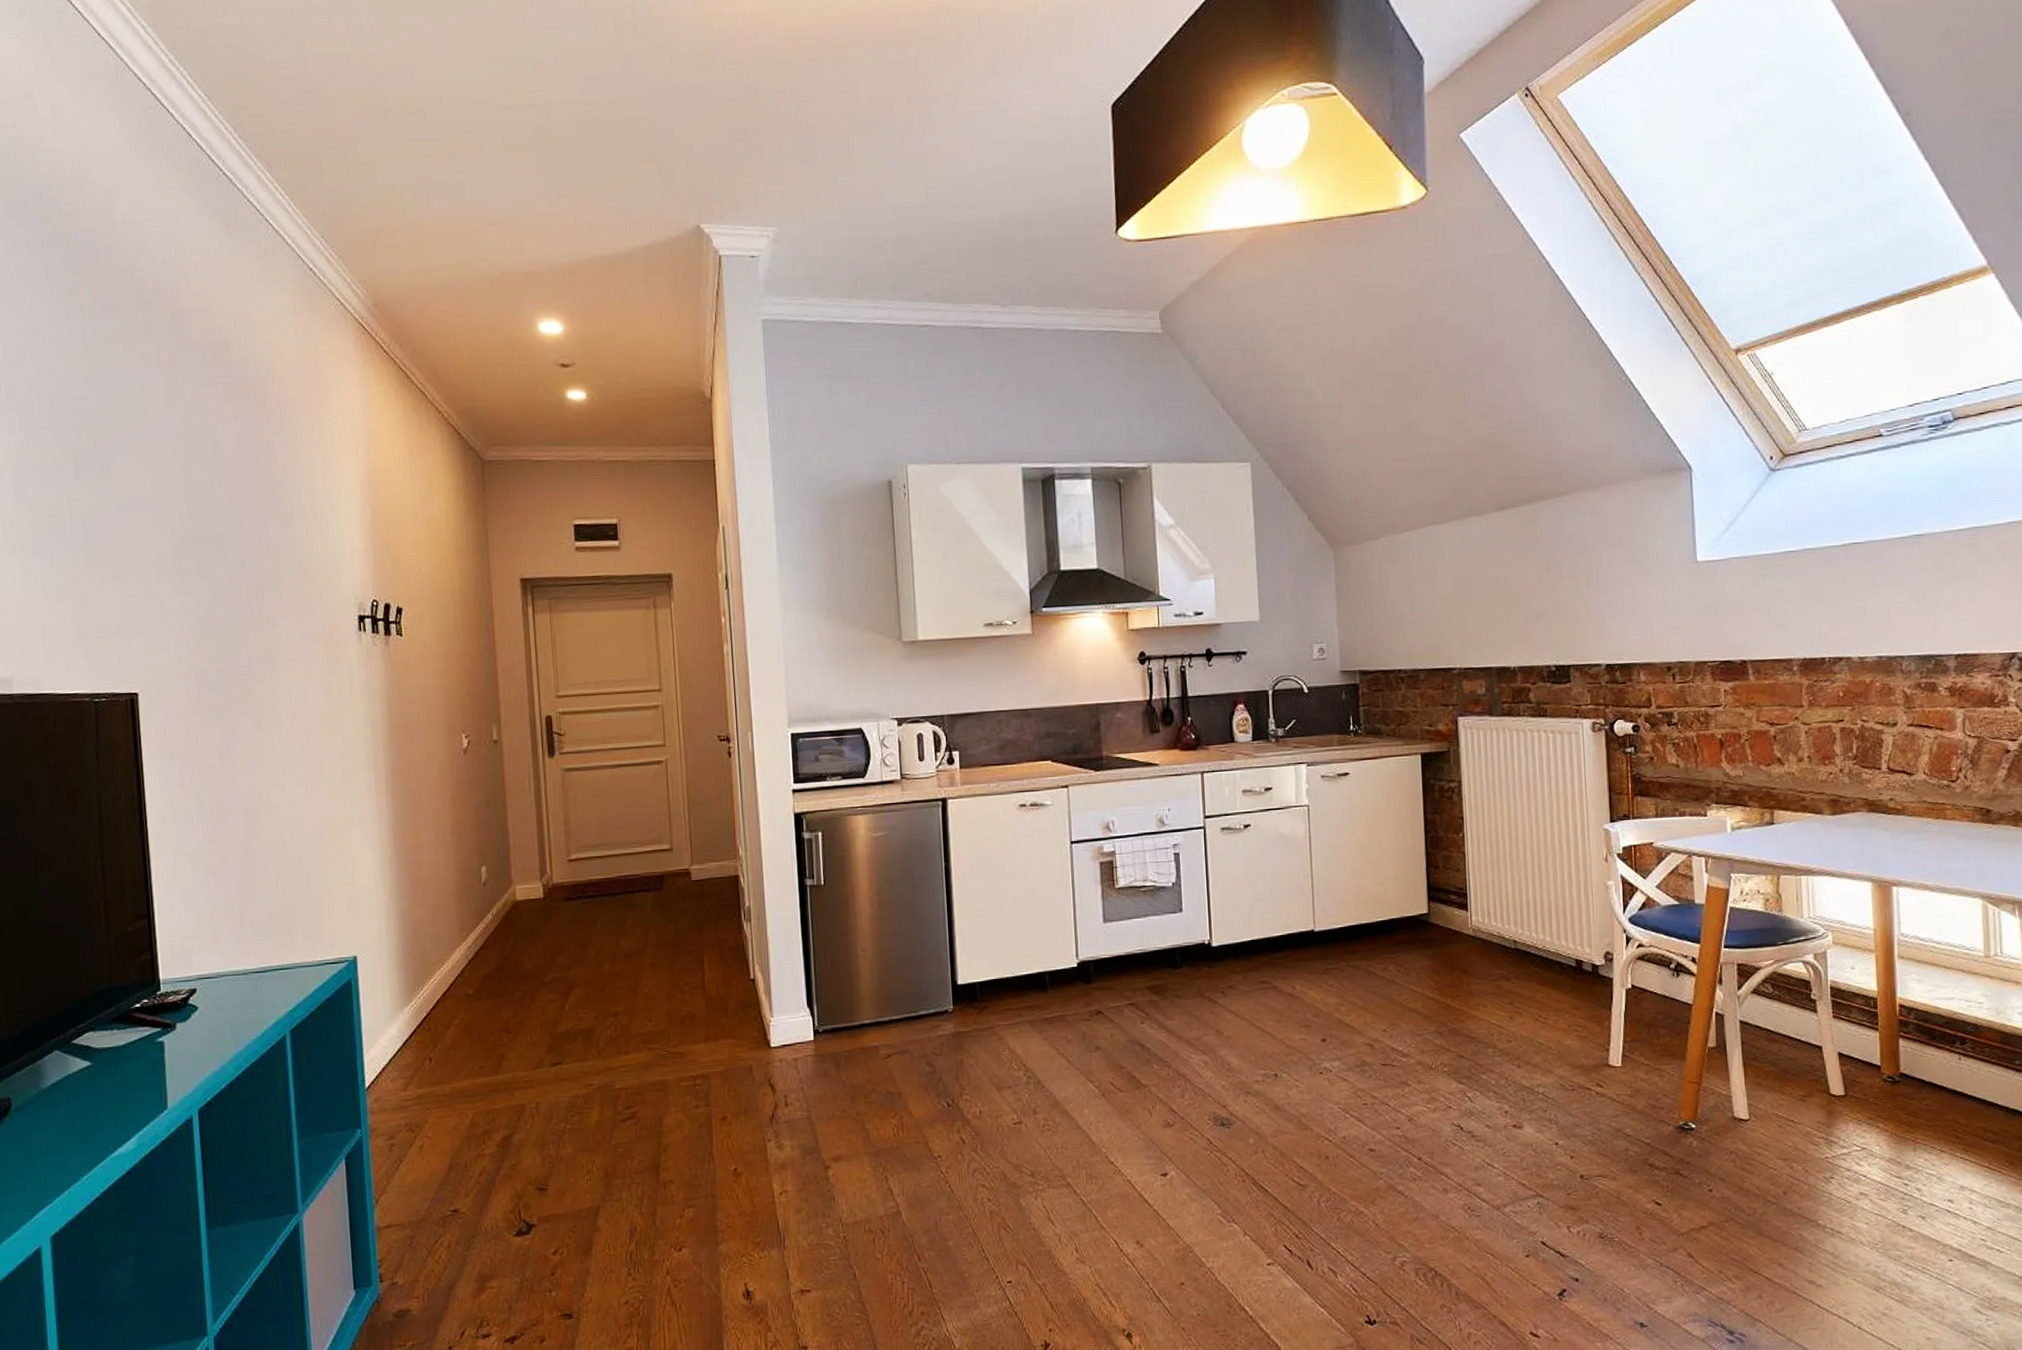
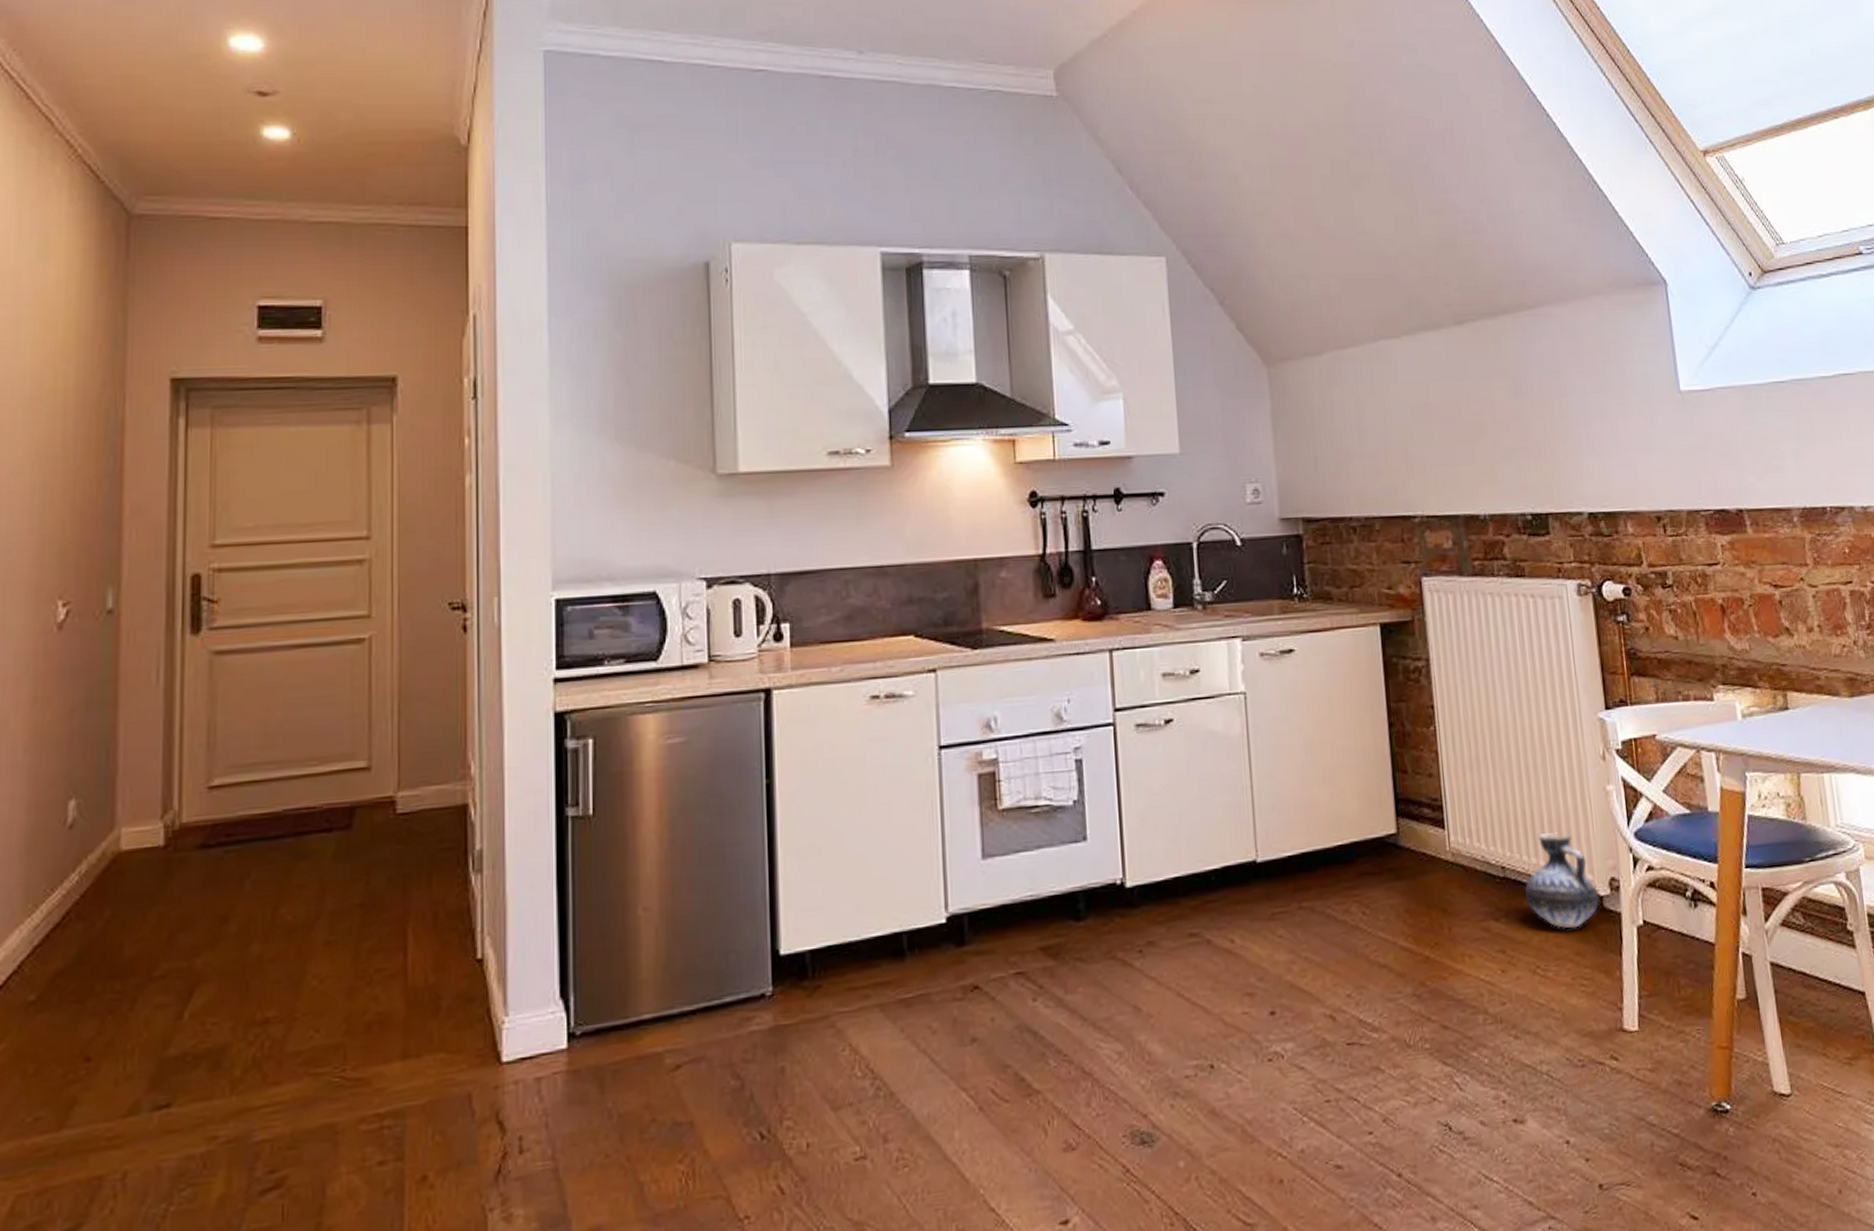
ceramic jug: none [1532,915,1595,989] -> present [1525,831,1599,929]

